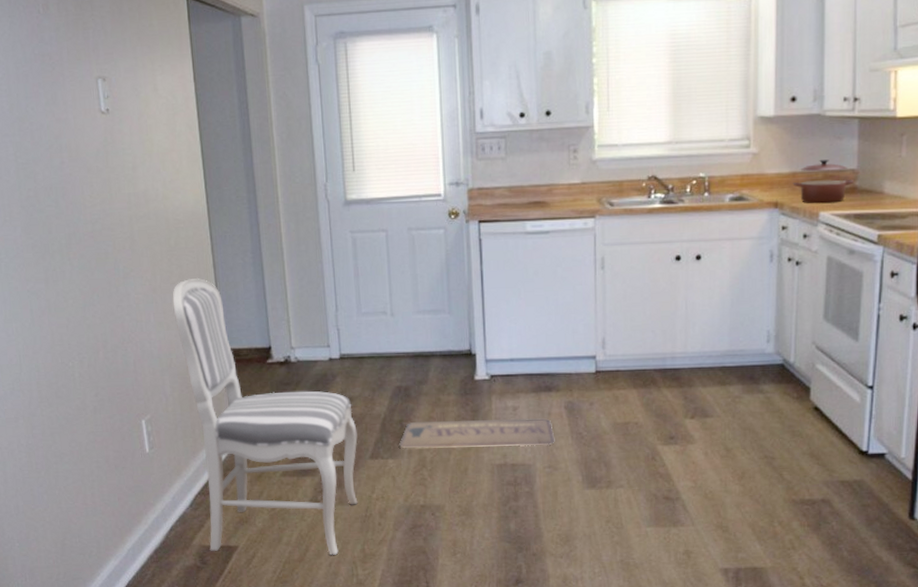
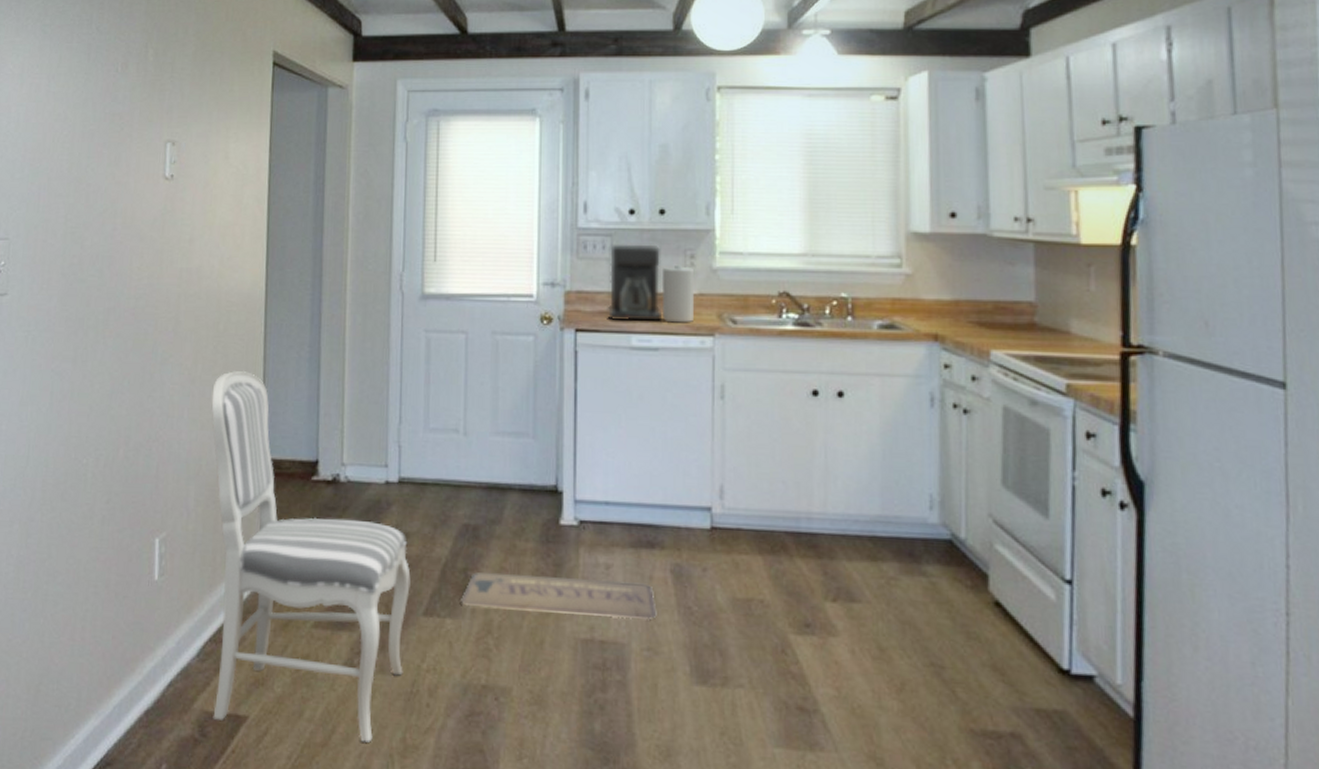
coffee maker: none [505,142,552,211] -> present [608,244,663,321]
paper towel holder: none [550,159,578,209] -> present [663,264,695,323]
saucepan: present [792,159,855,204] -> none [955,286,1033,341]

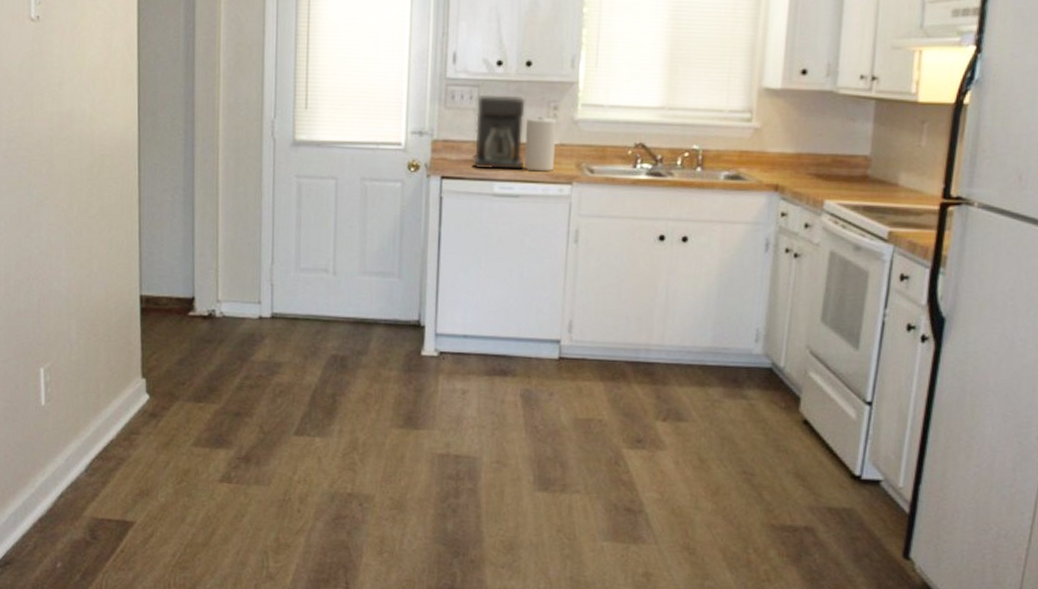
dining chair: present [211,371,411,743] -> none [88,213,283,542]
doormat: present [461,572,657,619] -> none [329,397,507,437]

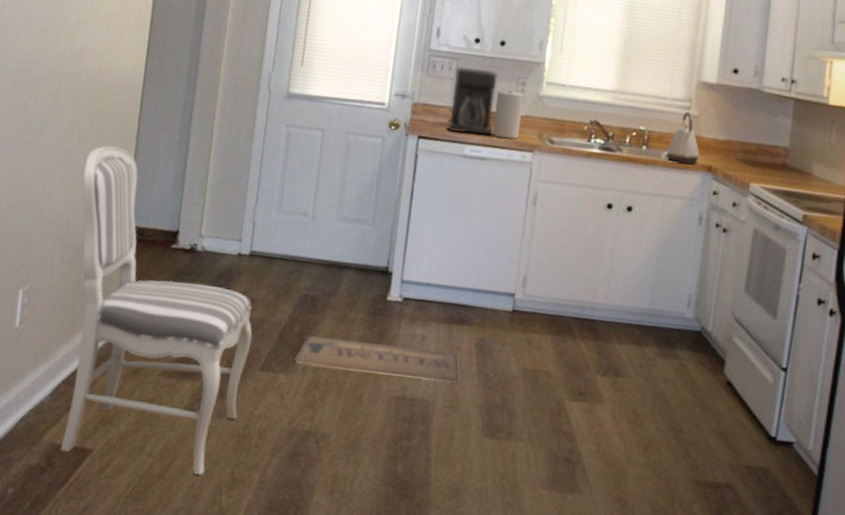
dining chair: none [88,213,283,542] -> present [60,145,253,475]
doormat: none [329,397,507,437] -> present [294,336,460,383]
kettle: none [725,124,765,185] -> present [666,111,700,165]

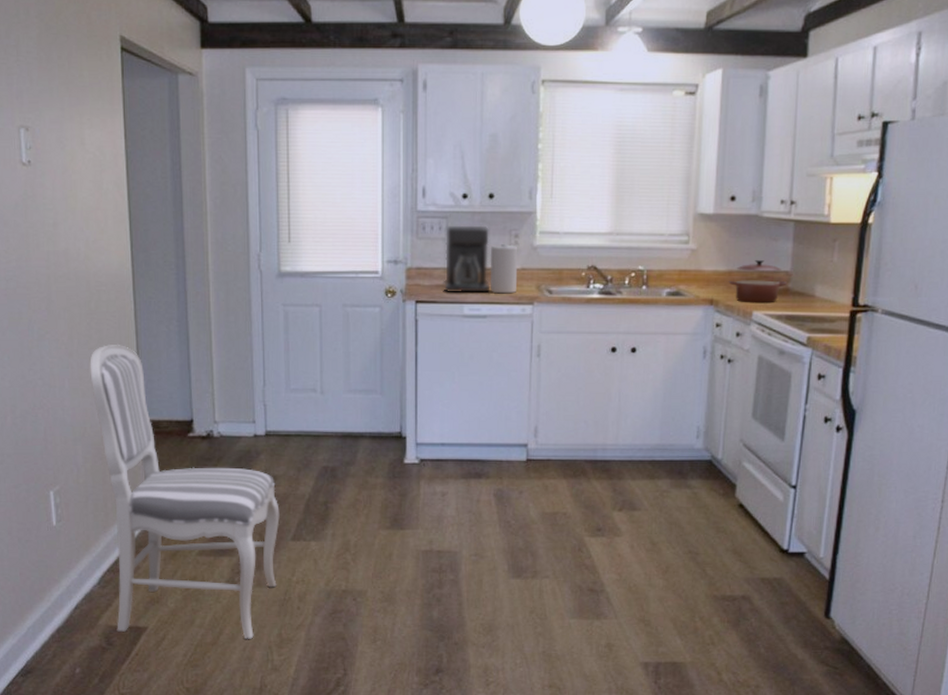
doormat: present [294,336,460,383] -> none [323,503,483,533]
kettle: present [666,111,700,165] -> none [667,246,701,300]
saucepan: none [727,132,786,177] -> present [728,259,788,304]

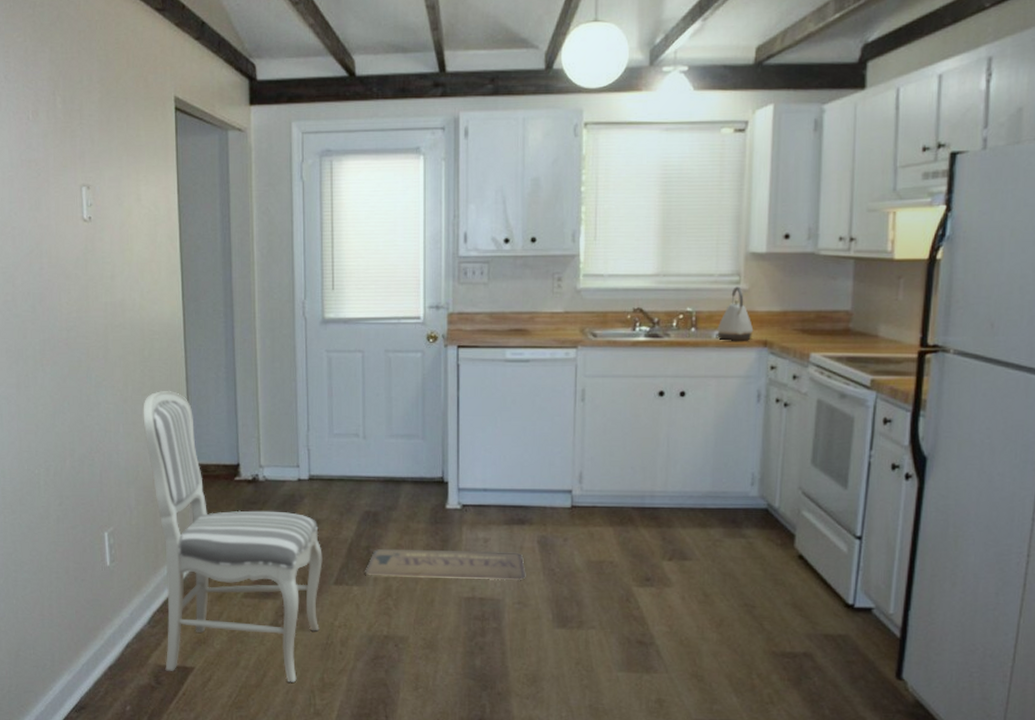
doormat: none [323,503,483,533] -> present [365,548,526,581]
coffee maker: present [444,225,491,293] -> none [486,269,533,337]
paper towel holder: present [491,243,518,294] -> none [533,287,561,338]
kettle: none [667,246,701,300] -> present [717,286,754,342]
saucepan: present [728,259,788,304] -> none [783,298,848,345]

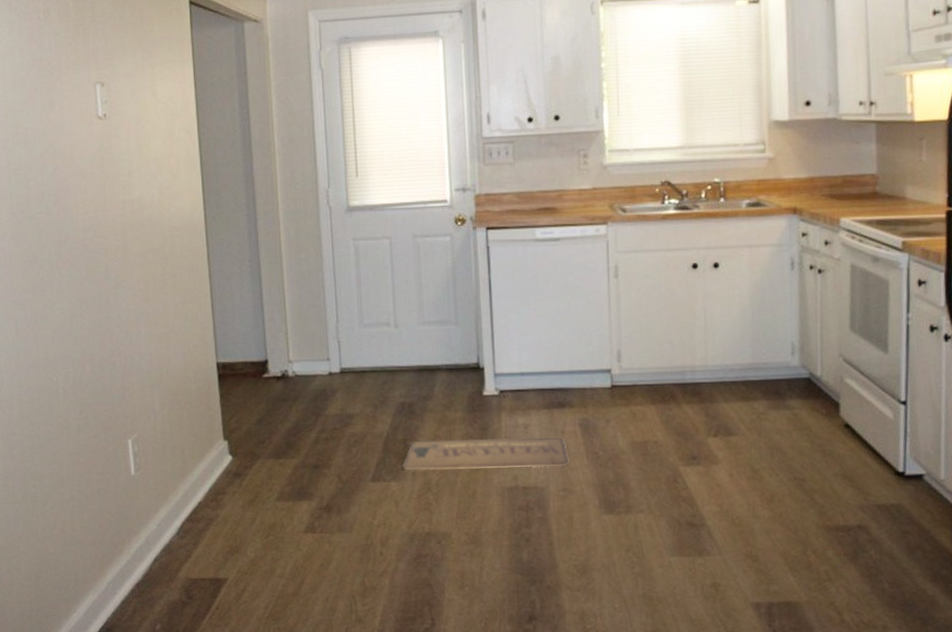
dining chair: present [143,391,323,682] -> none [165,288,358,589]
kettle: present [717,286,754,342] -> none [746,155,782,211]

